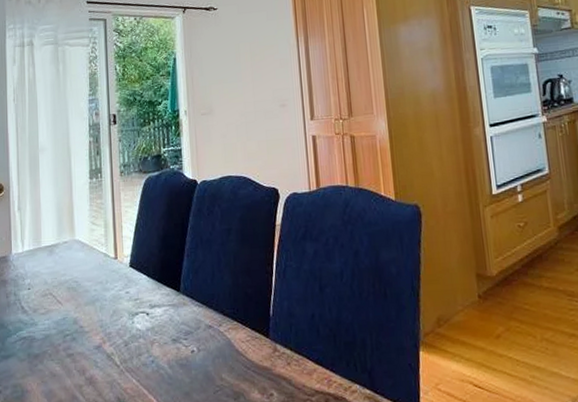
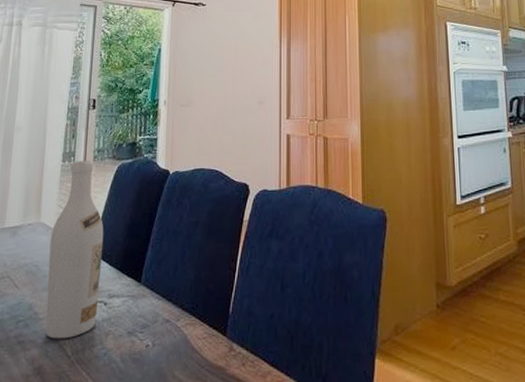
wine bottle: none [87,176,141,350] -> present [45,161,104,339]

